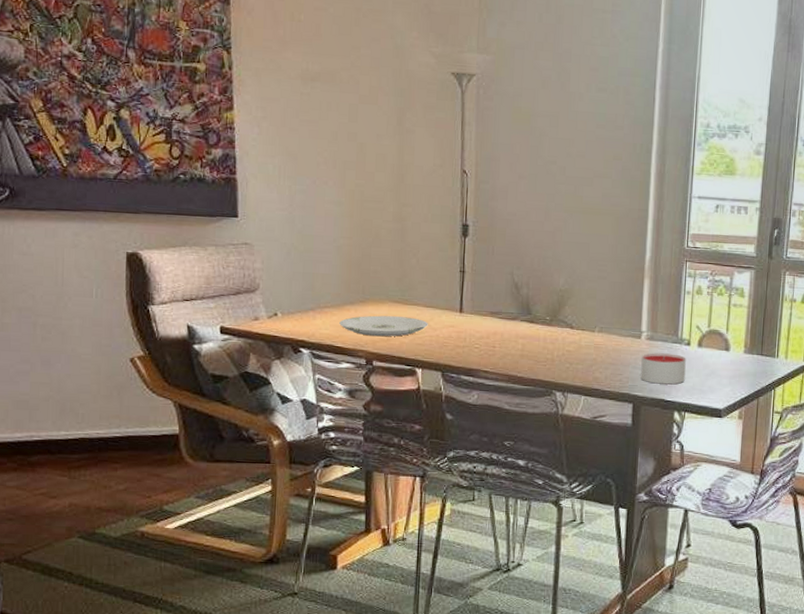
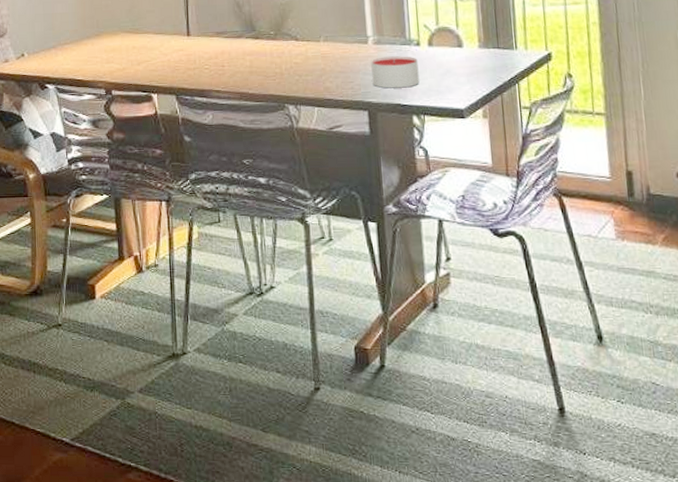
plate: present [339,315,428,337] -> none [79,45,159,67]

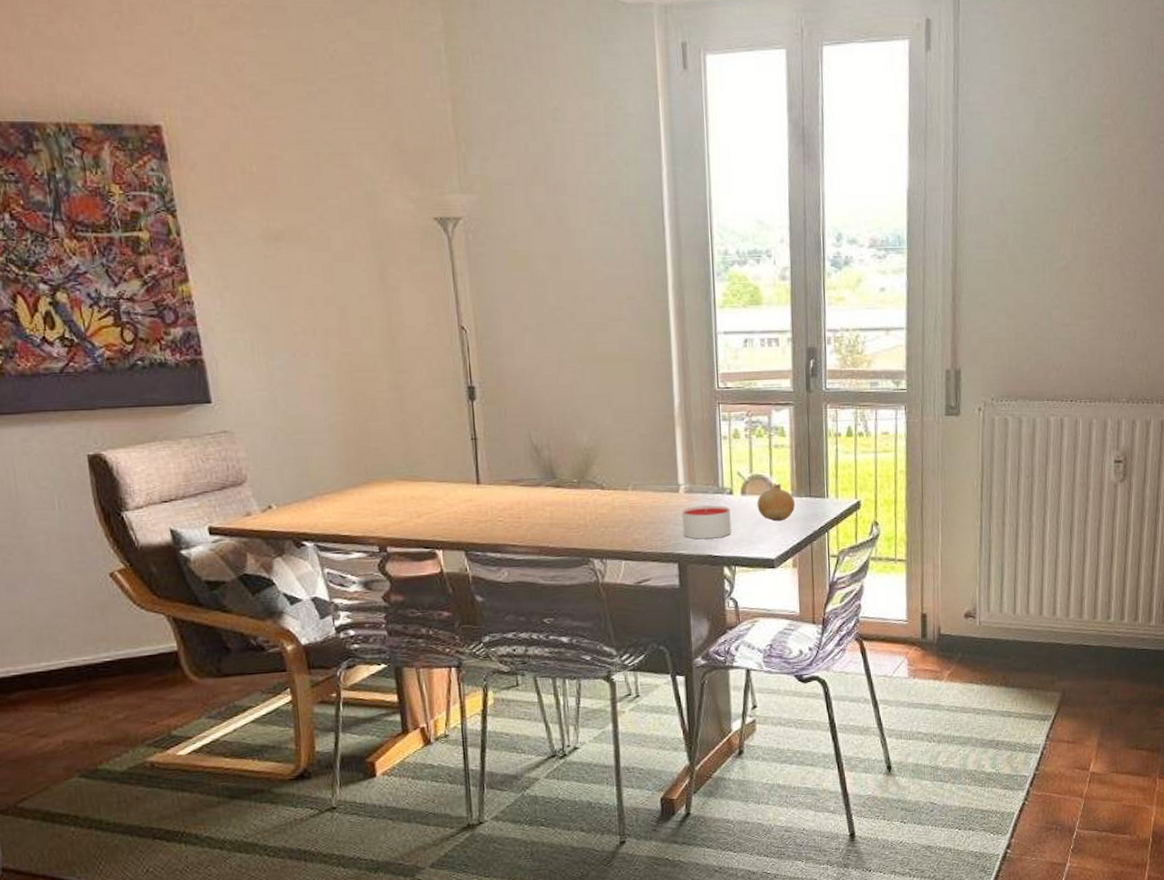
fruit: none [444,35,483,73] -> present [757,484,795,522]

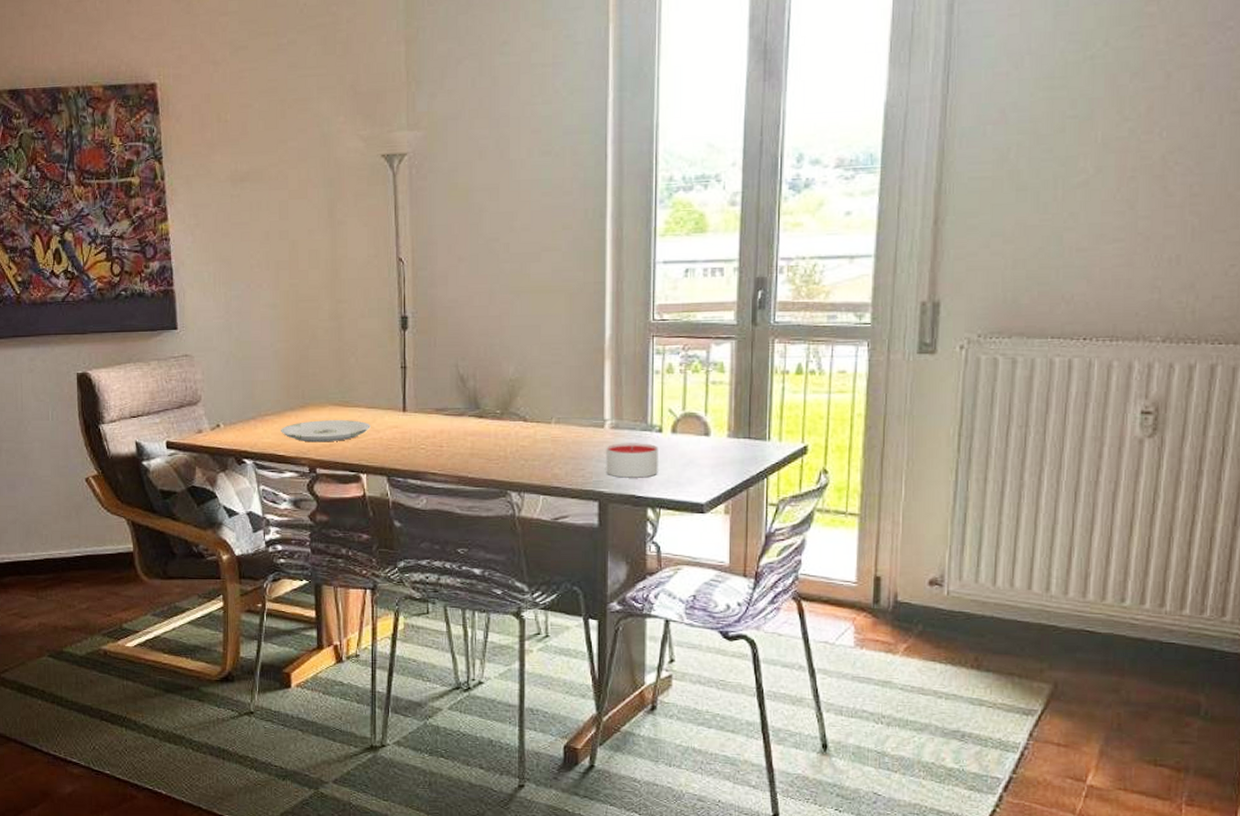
plate: none [343,495,443,520] -> present [281,420,371,442]
fruit: present [757,484,795,522] -> none [688,423,731,464]

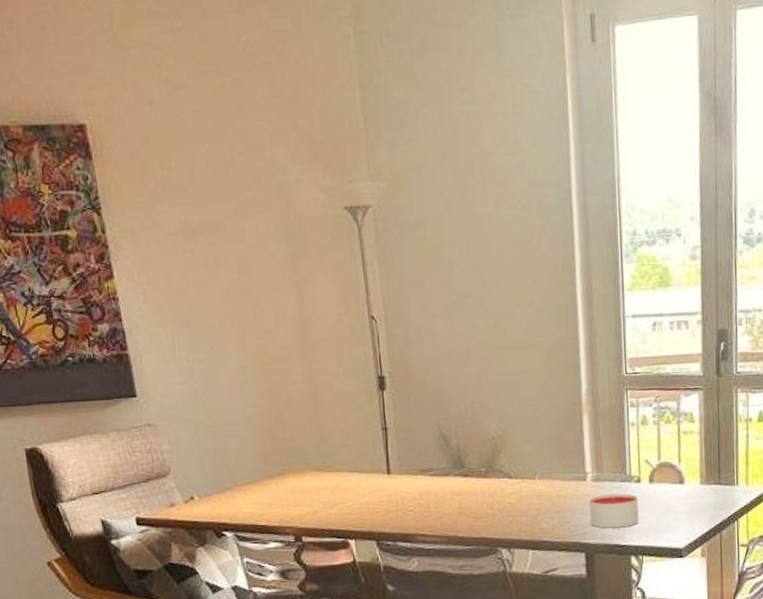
plate: present [281,420,371,442] -> none [260,485,355,511]

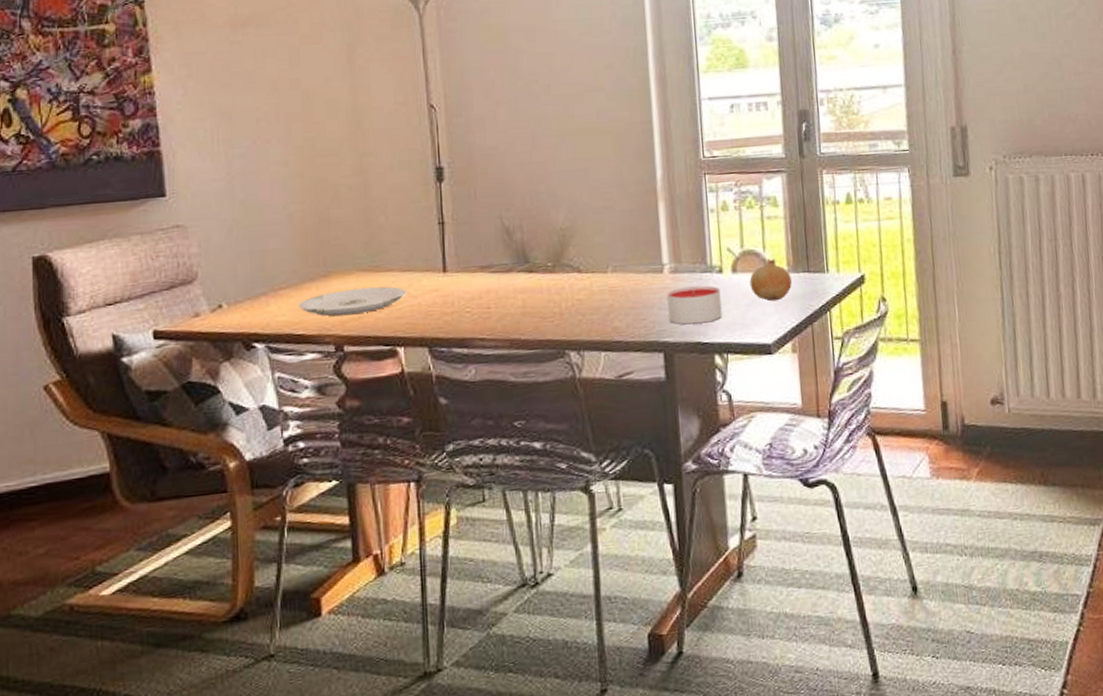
plate: none [260,485,355,511] -> present [299,286,407,316]
fruit: none [665,471,704,510] -> present [749,259,792,302]

